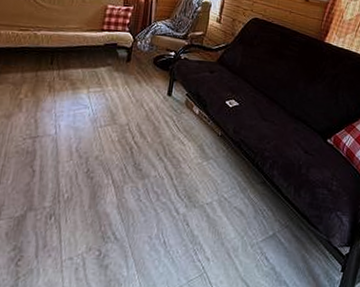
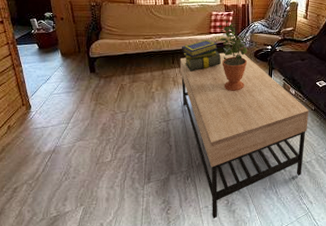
coffee table: none [57,54,215,276] -> present [179,50,310,219]
stack of books: none [64,37,113,76] -> present [182,39,221,71]
potted plant: none [111,15,146,105] -> present [217,19,248,91]

